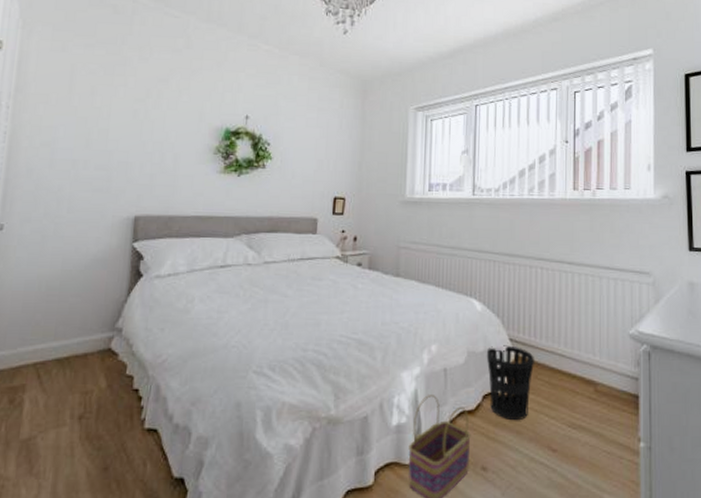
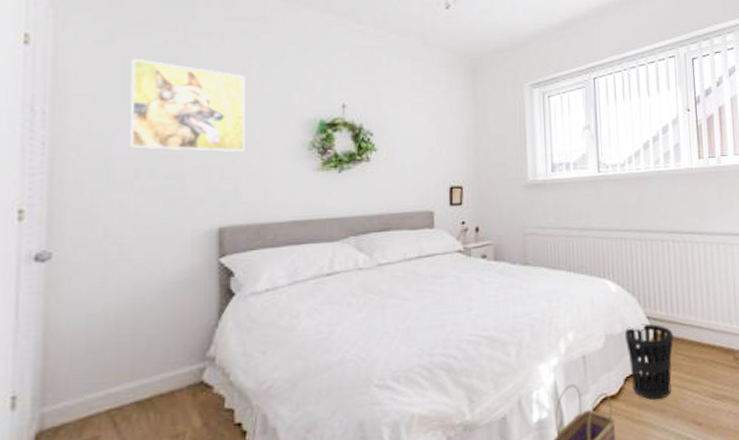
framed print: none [70,65,167,152] -> present [129,58,245,153]

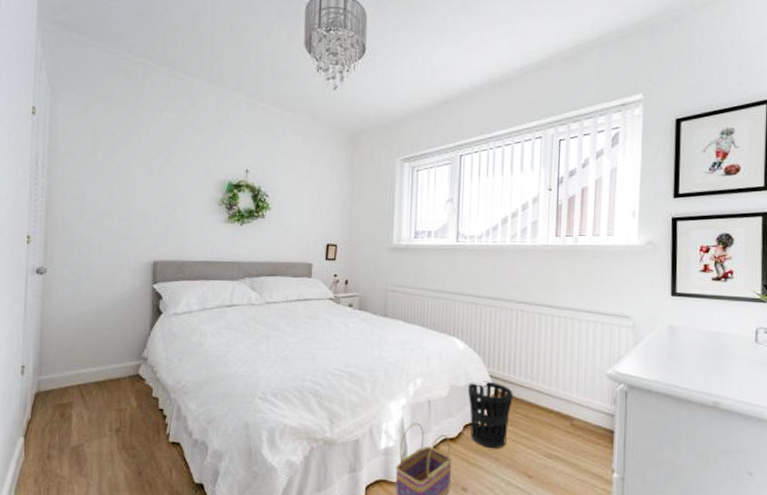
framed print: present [129,58,245,153] -> none [96,127,176,204]

